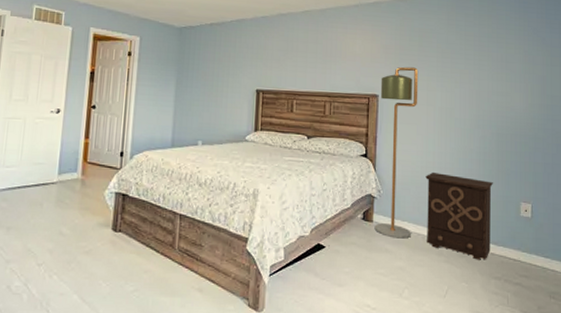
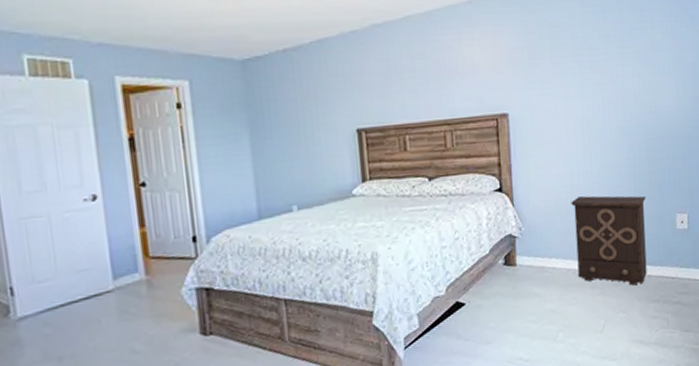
floor lamp: present [374,66,419,239] -> none [509,72,560,280]

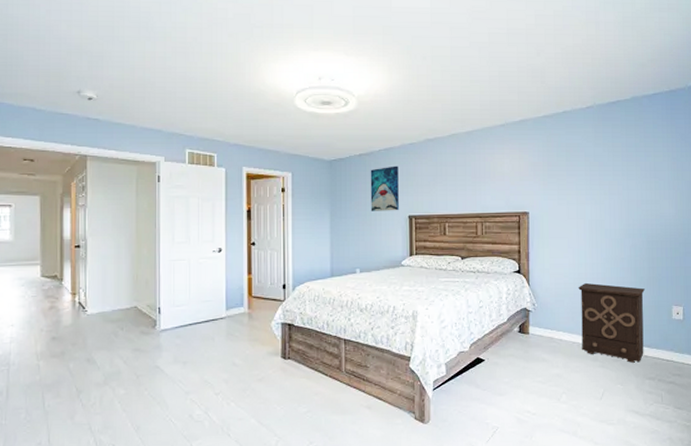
wall art: none [300,62,343,127] -> present [370,166,399,211]

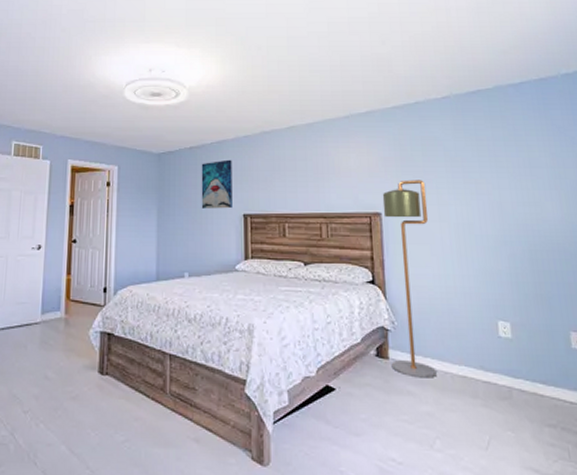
floor lamp: none [530,182,568,348] -> present [382,180,437,378]
nightstand: present [578,282,646,363] -> none [446,298,539,403]

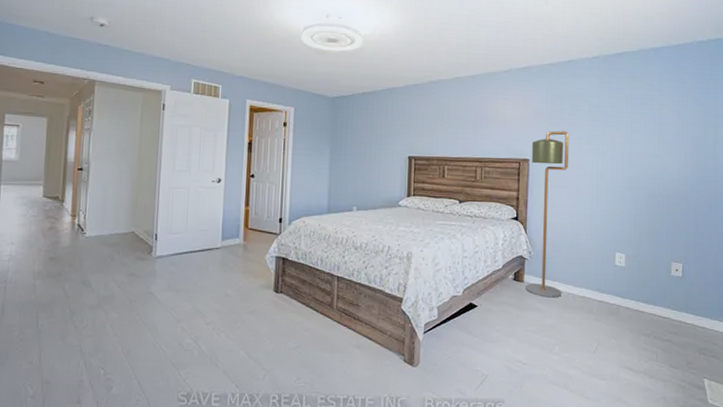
wall art: present [201,159,232,209] -> none [370,106,401,151]

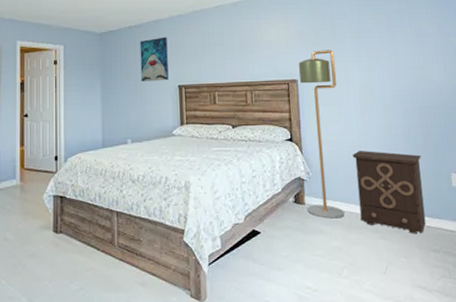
wall art: none [370,106,401,151] -> present [140,37,169,82]
nightstand: none [576,233,645,318] -> present [352,150,426,234]

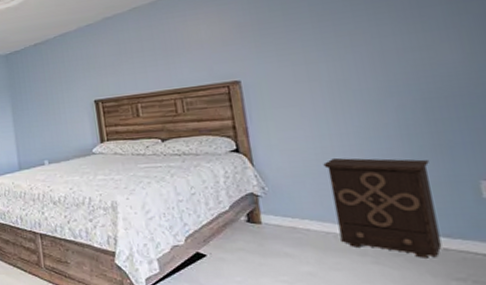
wall art: present [140,37,169,82] -> none [47,50,83,100]
floor lamp: present [298,50,344,219] -> none [239,40,317,240]

